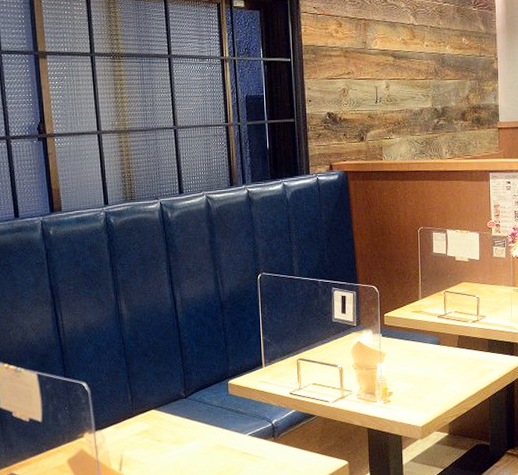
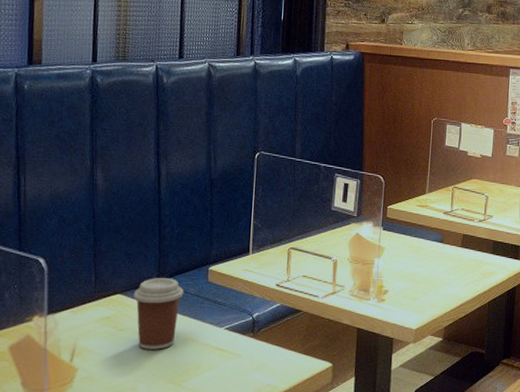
coffee cup: none [165,393,209,457] -> present [133,278,184,350]

